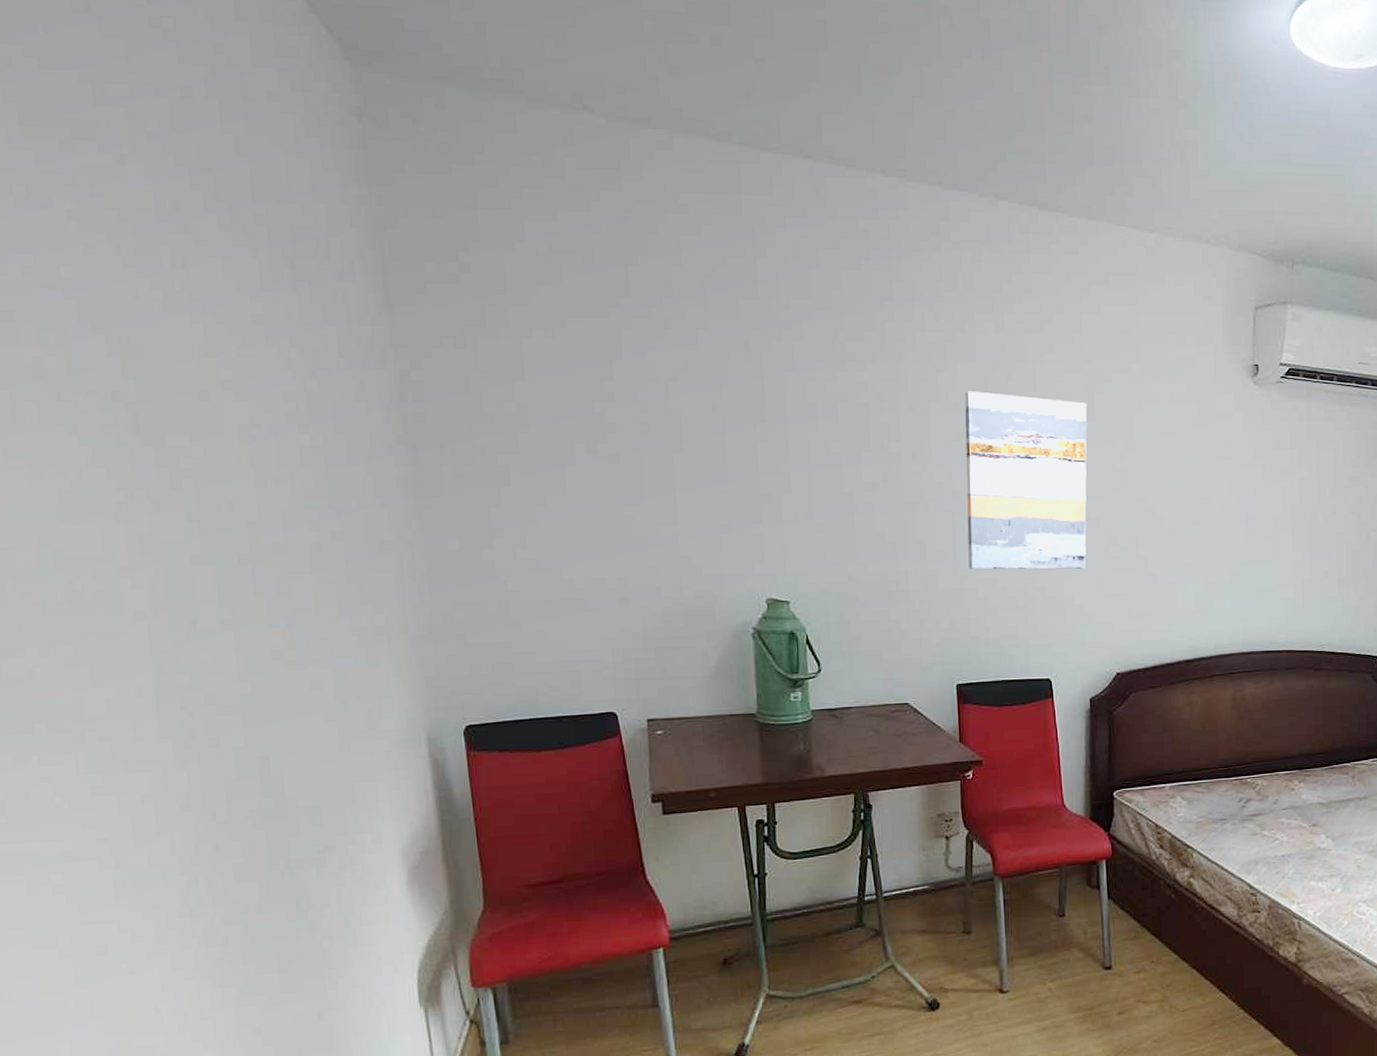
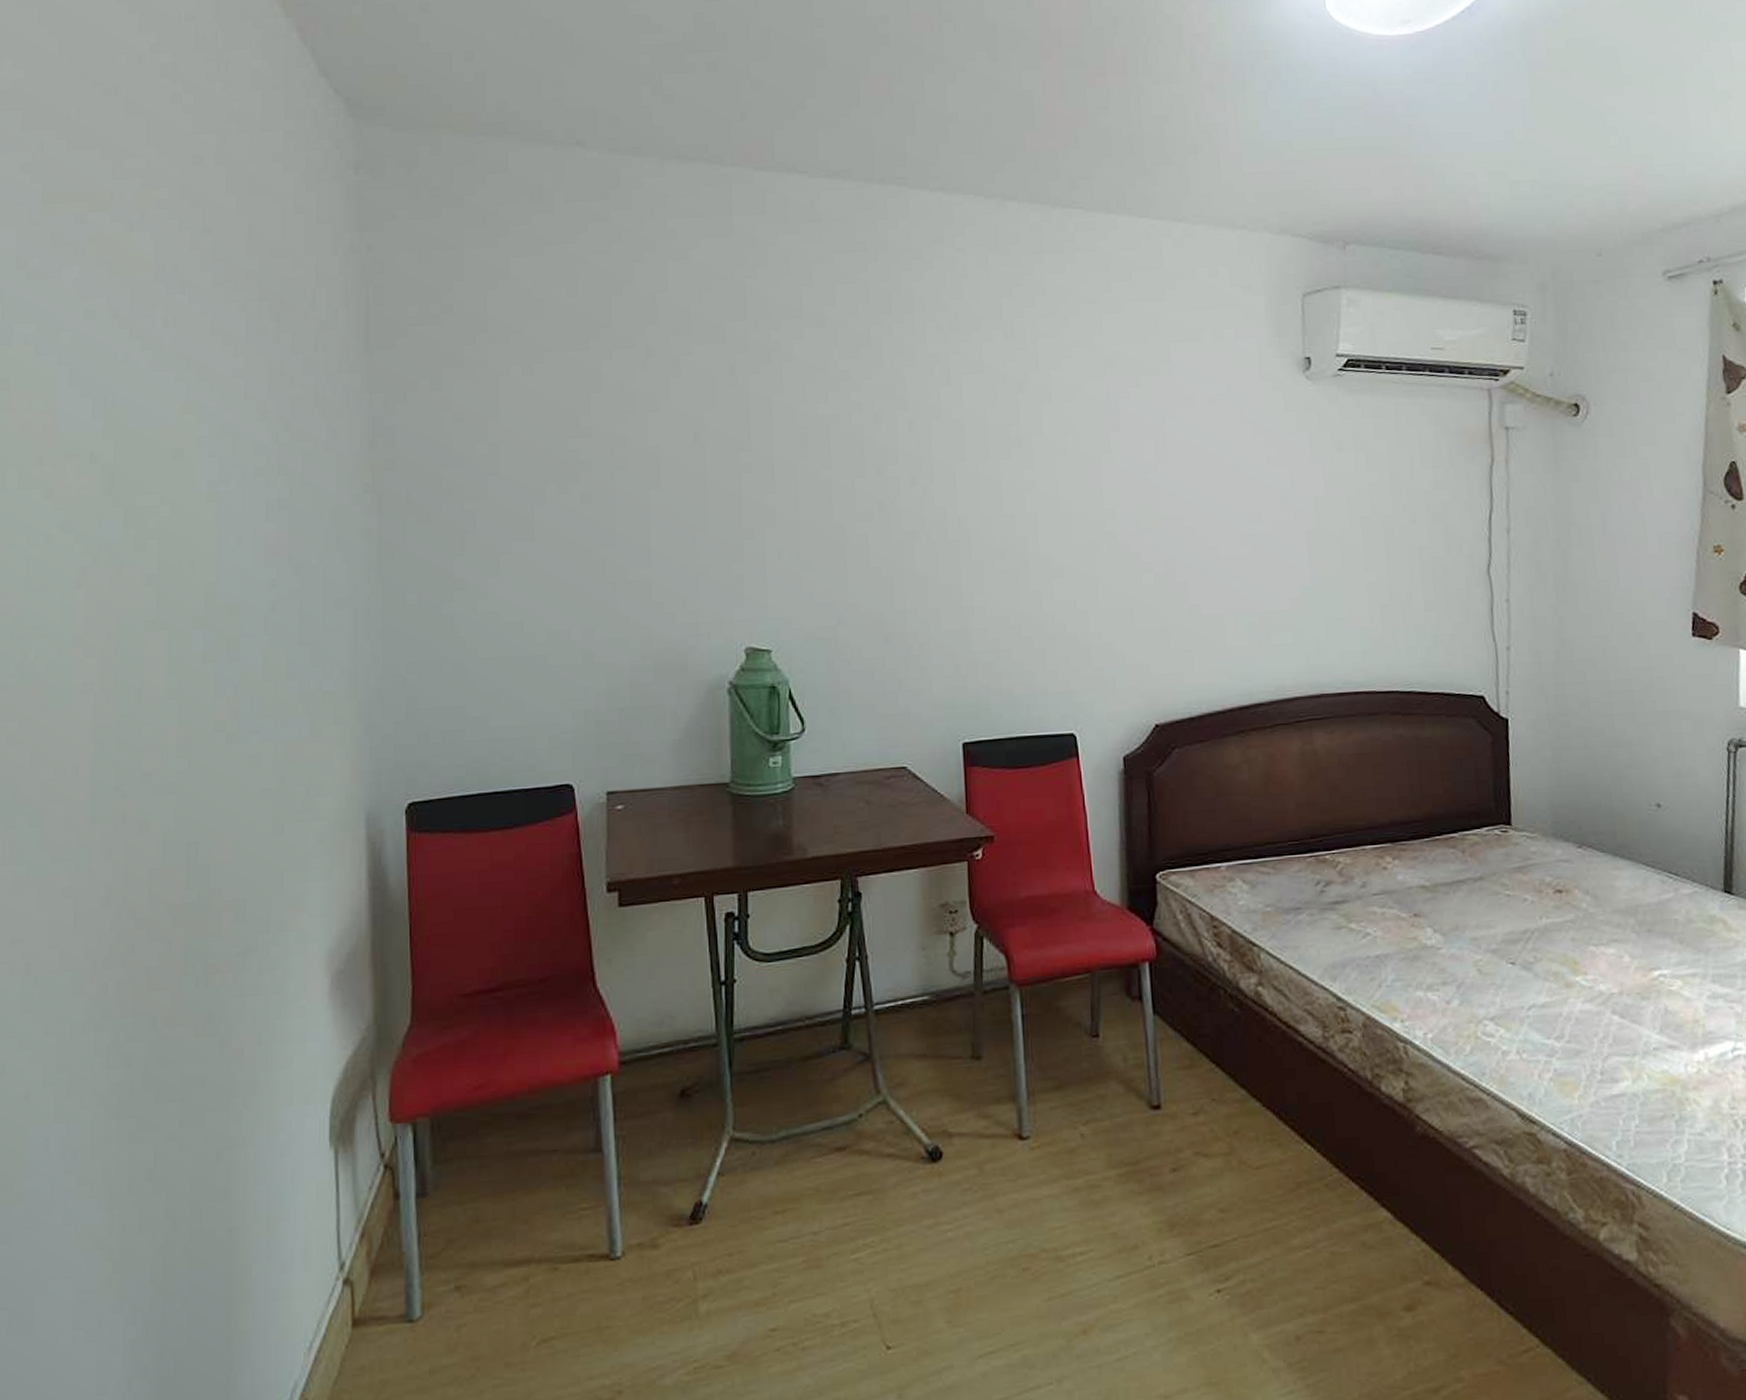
wall art: present [964,391,1087,570] -> none [970,404,1115,606]

